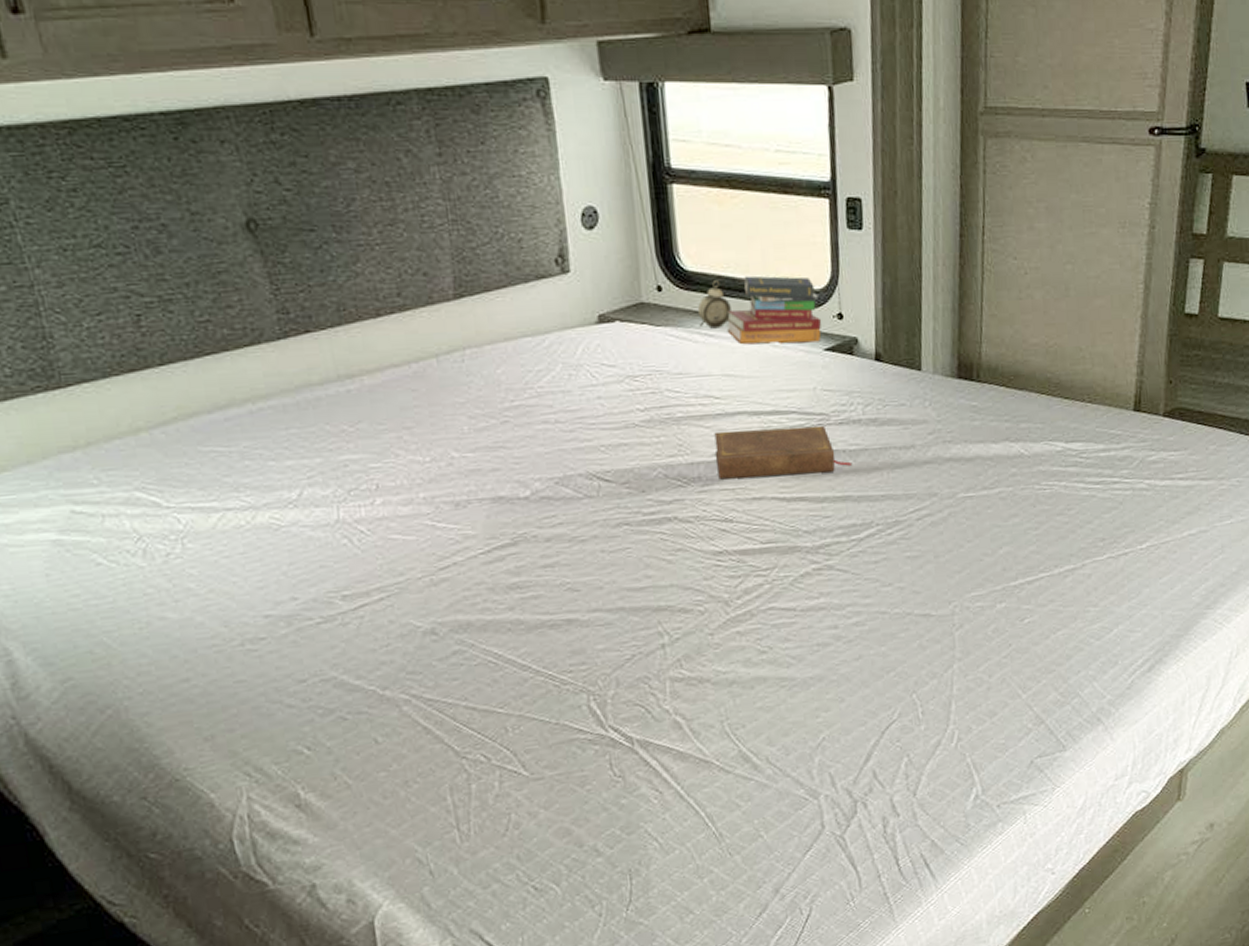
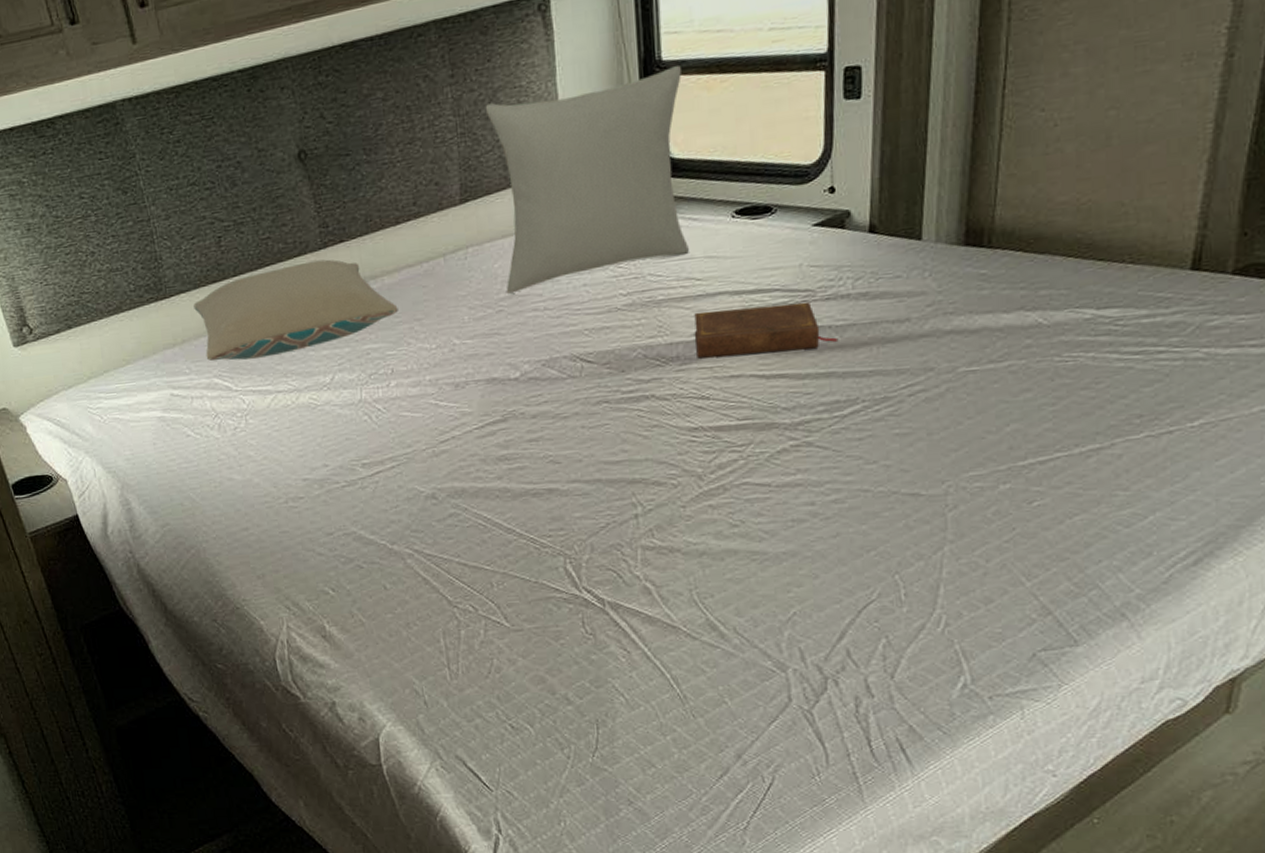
pillow: none [102,351,383,470] -> present [193,259,398,361]
pillow: none [479,176,706,403] -> present [485,66,689,294]
alarm clock: present [697,280,731,329] -> none [682,165,716,213]
books: present [727,275,822,344] -> none [712,153,812,225]

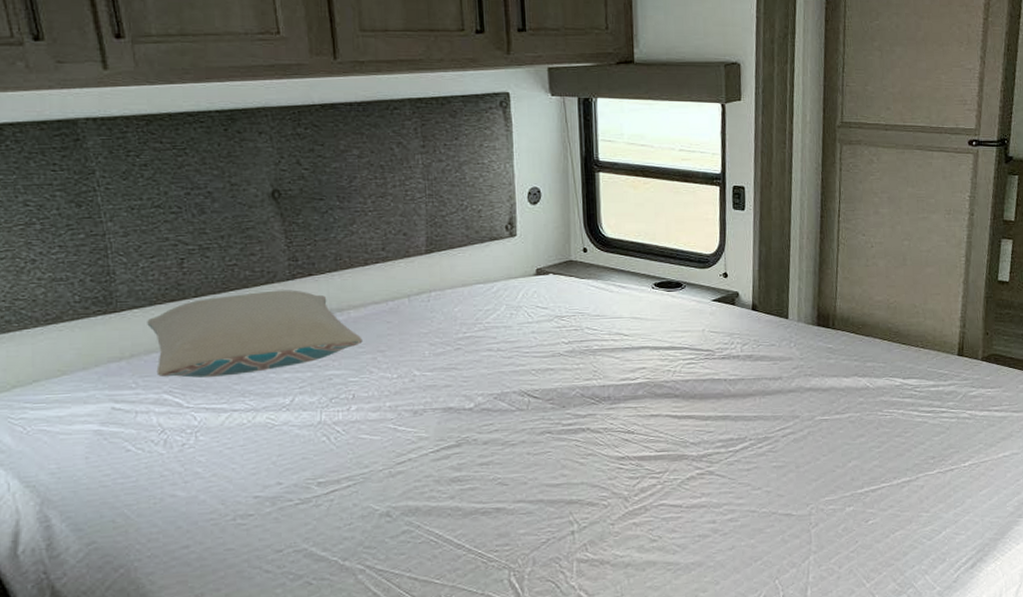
pillow: present [485,66,689,294] -> none [451,167,619,334]
book: present [694,301,839,359] -> none [622,359,732,400]

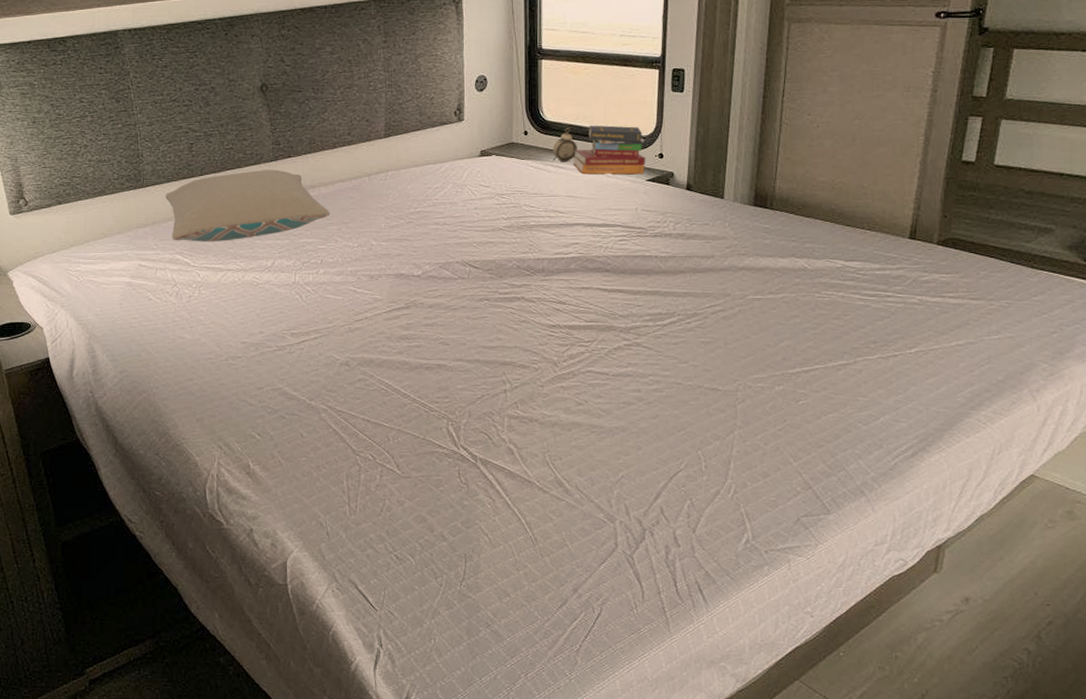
alarm clock: none [614,245,640,282] -> present [552,128,577,162]
books: none [637,242,711,295] -> present [574,125,646,175]

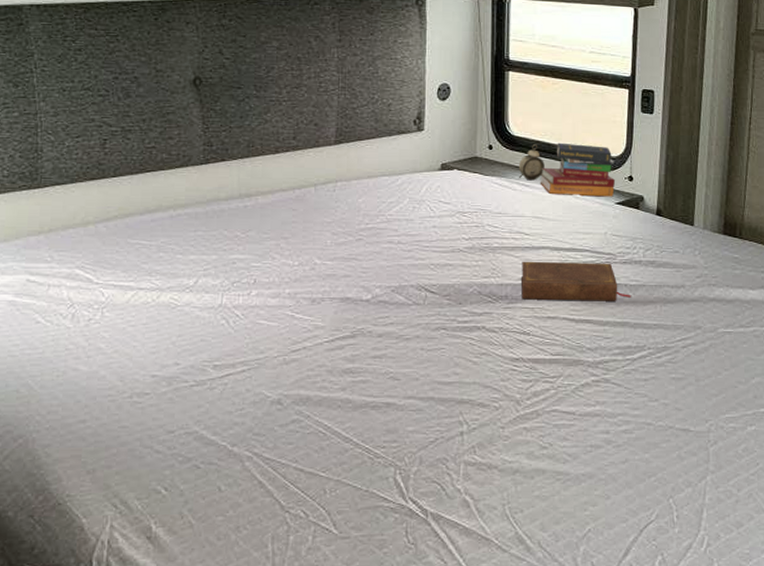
pillow: present [165,169,330,242] -> none [67,173,268,255]
book: none [557,236,662,273] -> present [522,261,632,301]

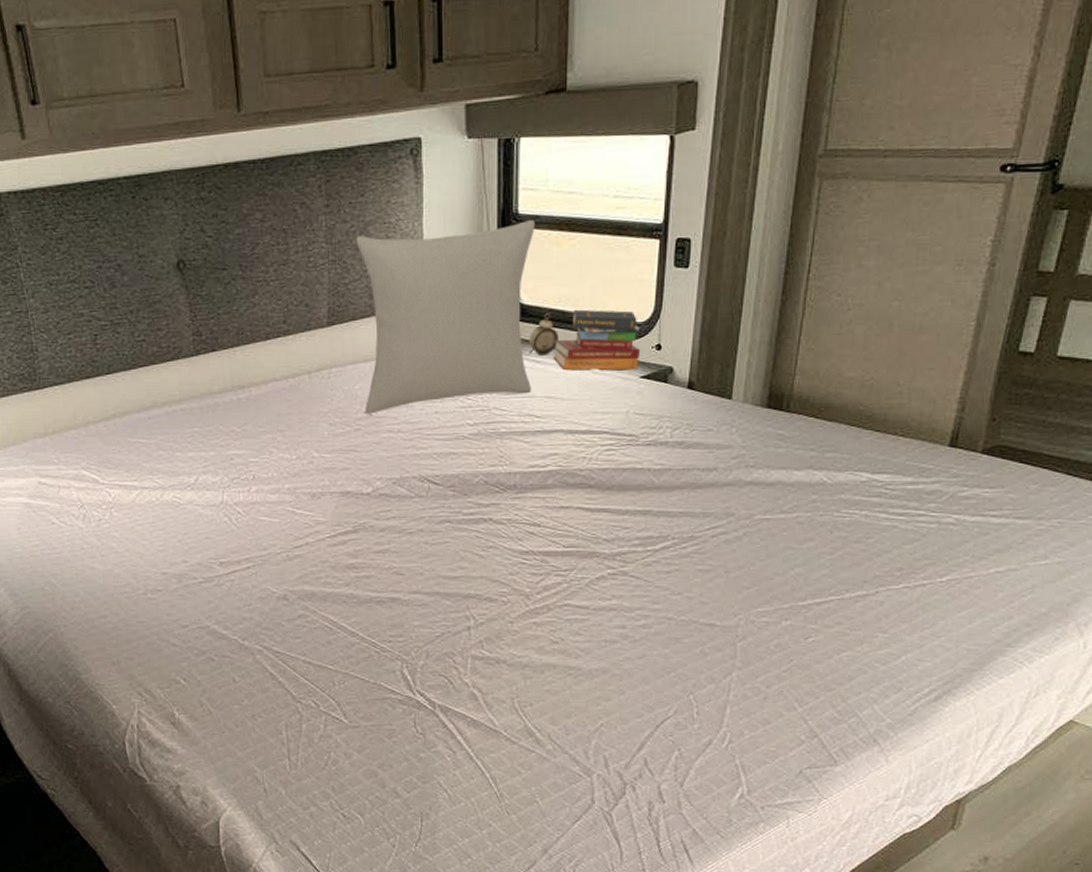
pillow: none [364,66,523,226] -> present [356,220,535,414]
book: present [522,261,632,301] -> none [532,445,656,489]

